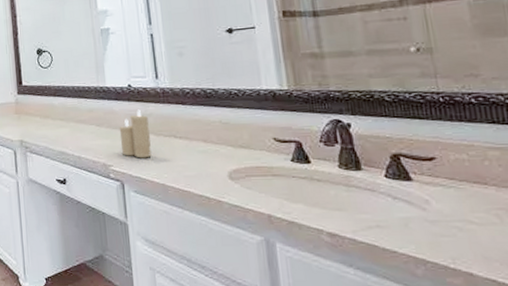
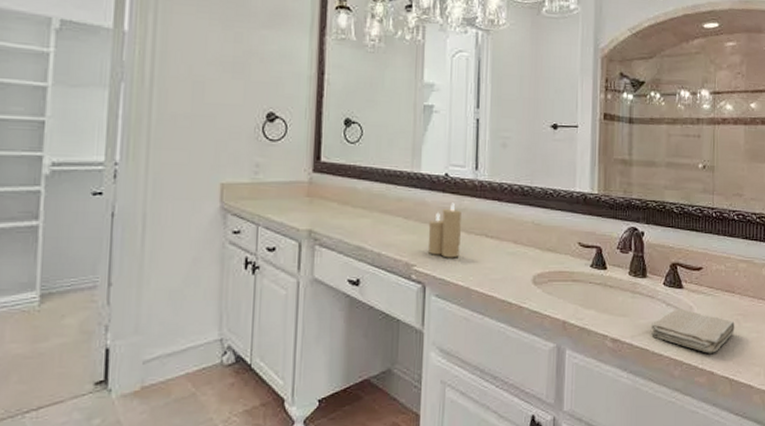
washcloth: none [375,202,496,252] -> present [650,309,735,353]

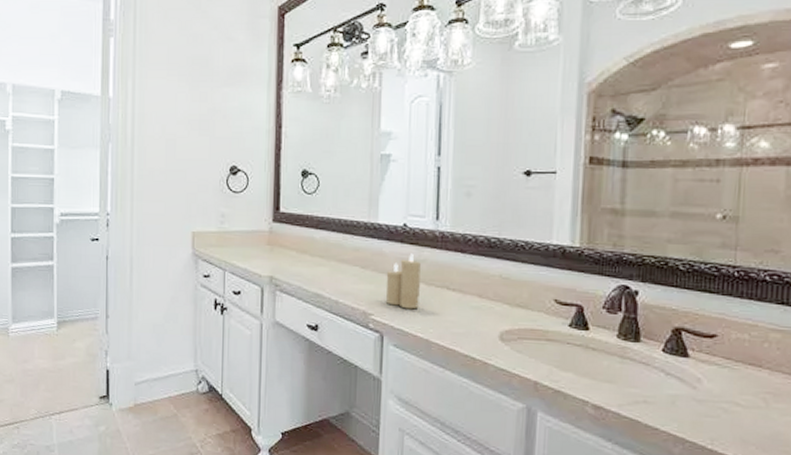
washcloth: present [650,309,735,353] -> none [643,379,761,434]

